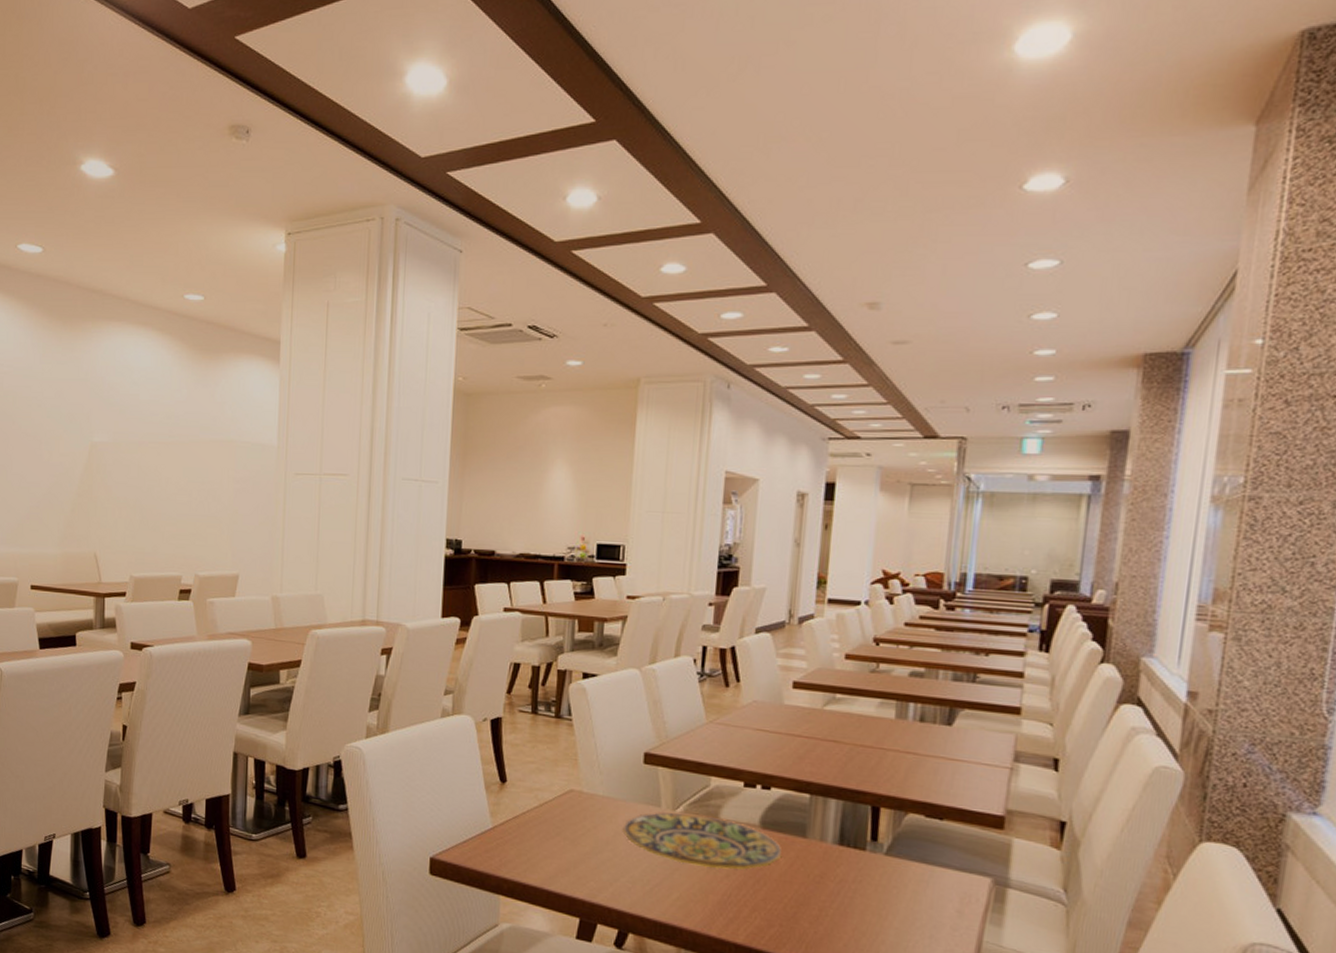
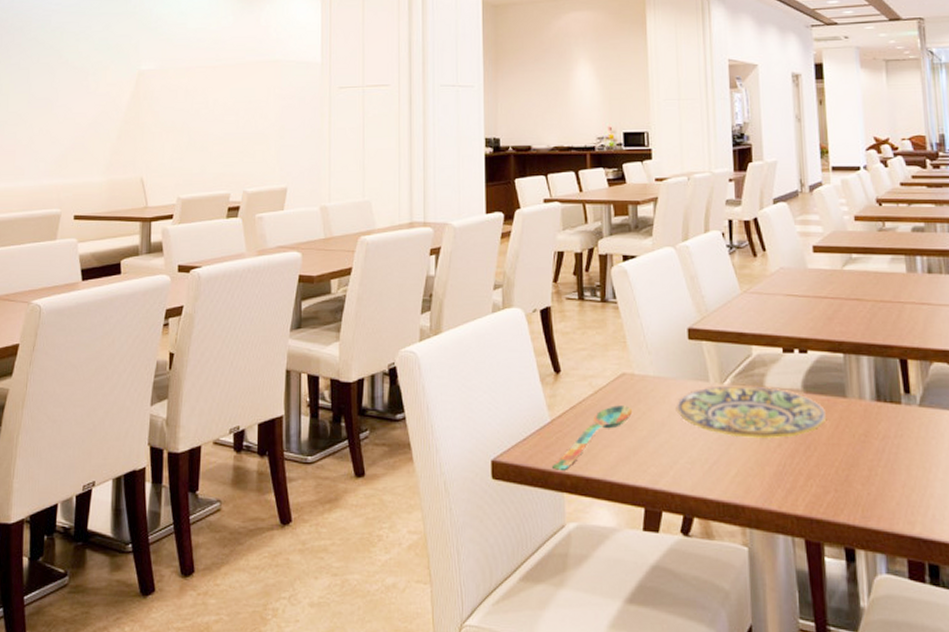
spoon: none [491,819,578,875] -> present [552,405,633,470]

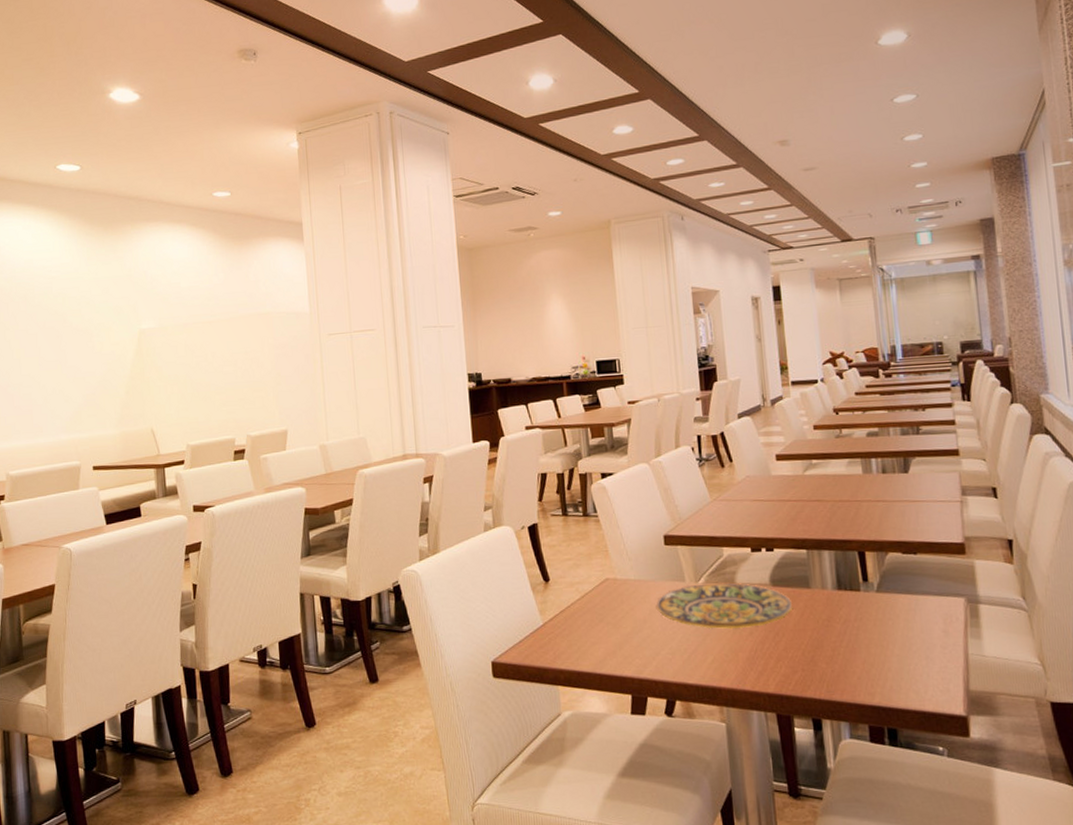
spoon: present [552,405,633,470] -> none [547,607,617,667]

